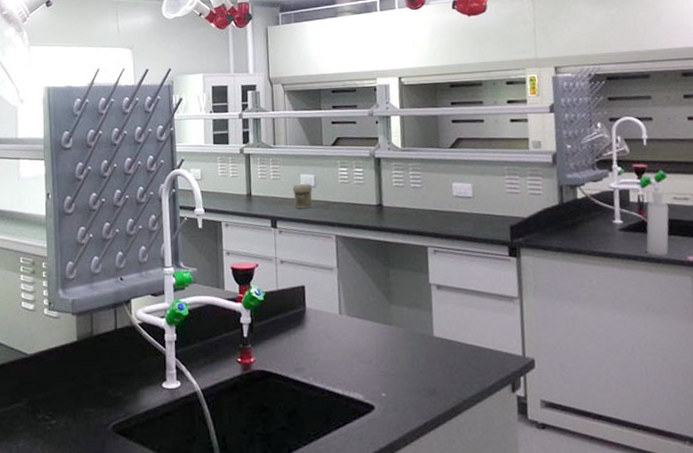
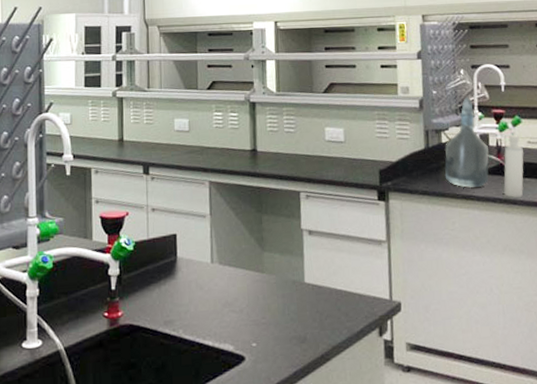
jar: present [293,184,313,208] -> none [166,129,187,154]
bottle: none [580,150,630,245] -> present [444,96,489,188]

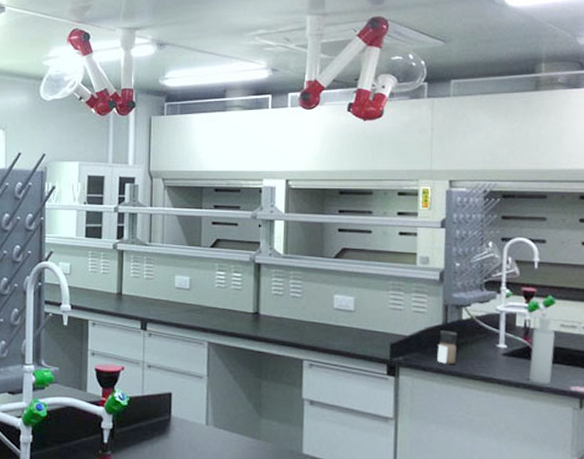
bottle: none [421,154,439,186] -> present [437,331,457,364]
bottle: present [444,96,489,188] -> none [463,271,516,369]

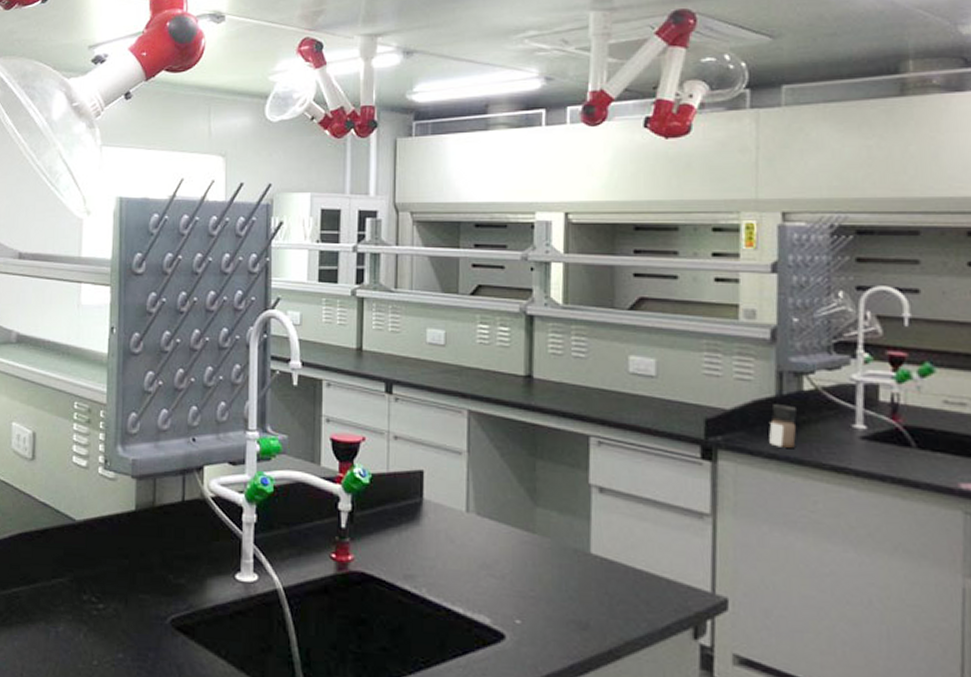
spray bottle: present [529,316,555,384] -> none [899,388,936,478]

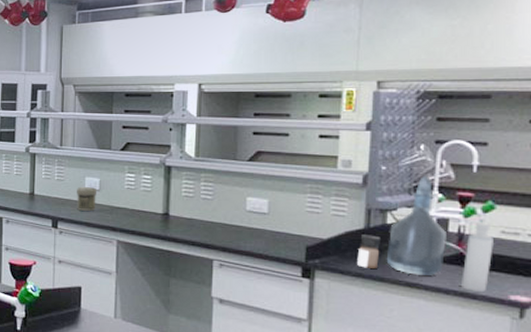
jar: none [416,341,441,372] -> present [77,187,96,211]
bottle: none [804,329,879,457] -> present [386,175,448,275]
spray bottle: none [899,388,936,478] -> present [462,221,493,292]

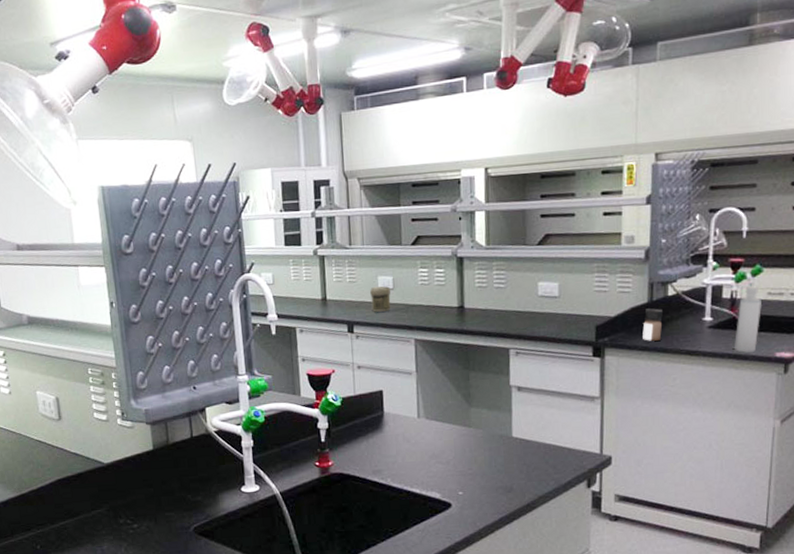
bottle: present [386,175,448,275] -> none [668,244,722,343]

